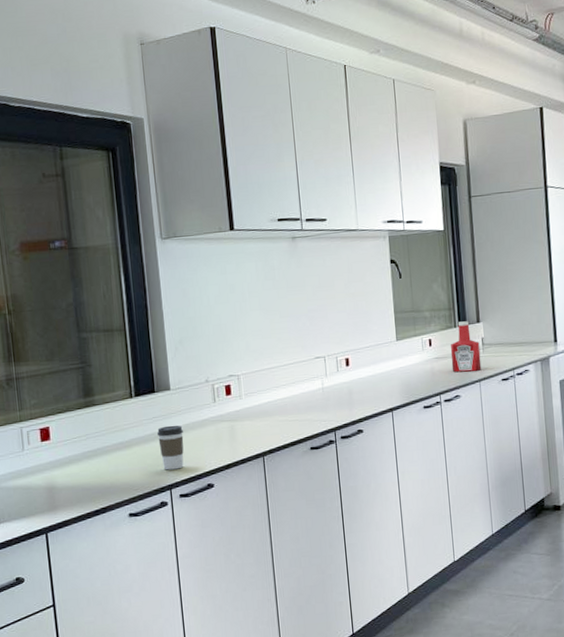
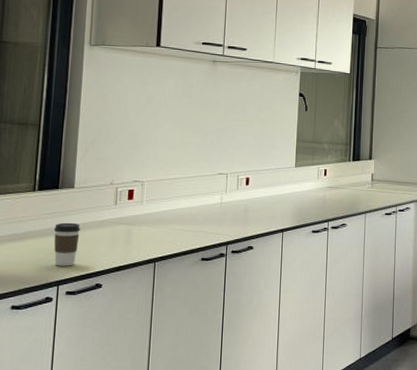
ketchup bottle: present [450,321,482,373] -> none [342,157,369,203]

